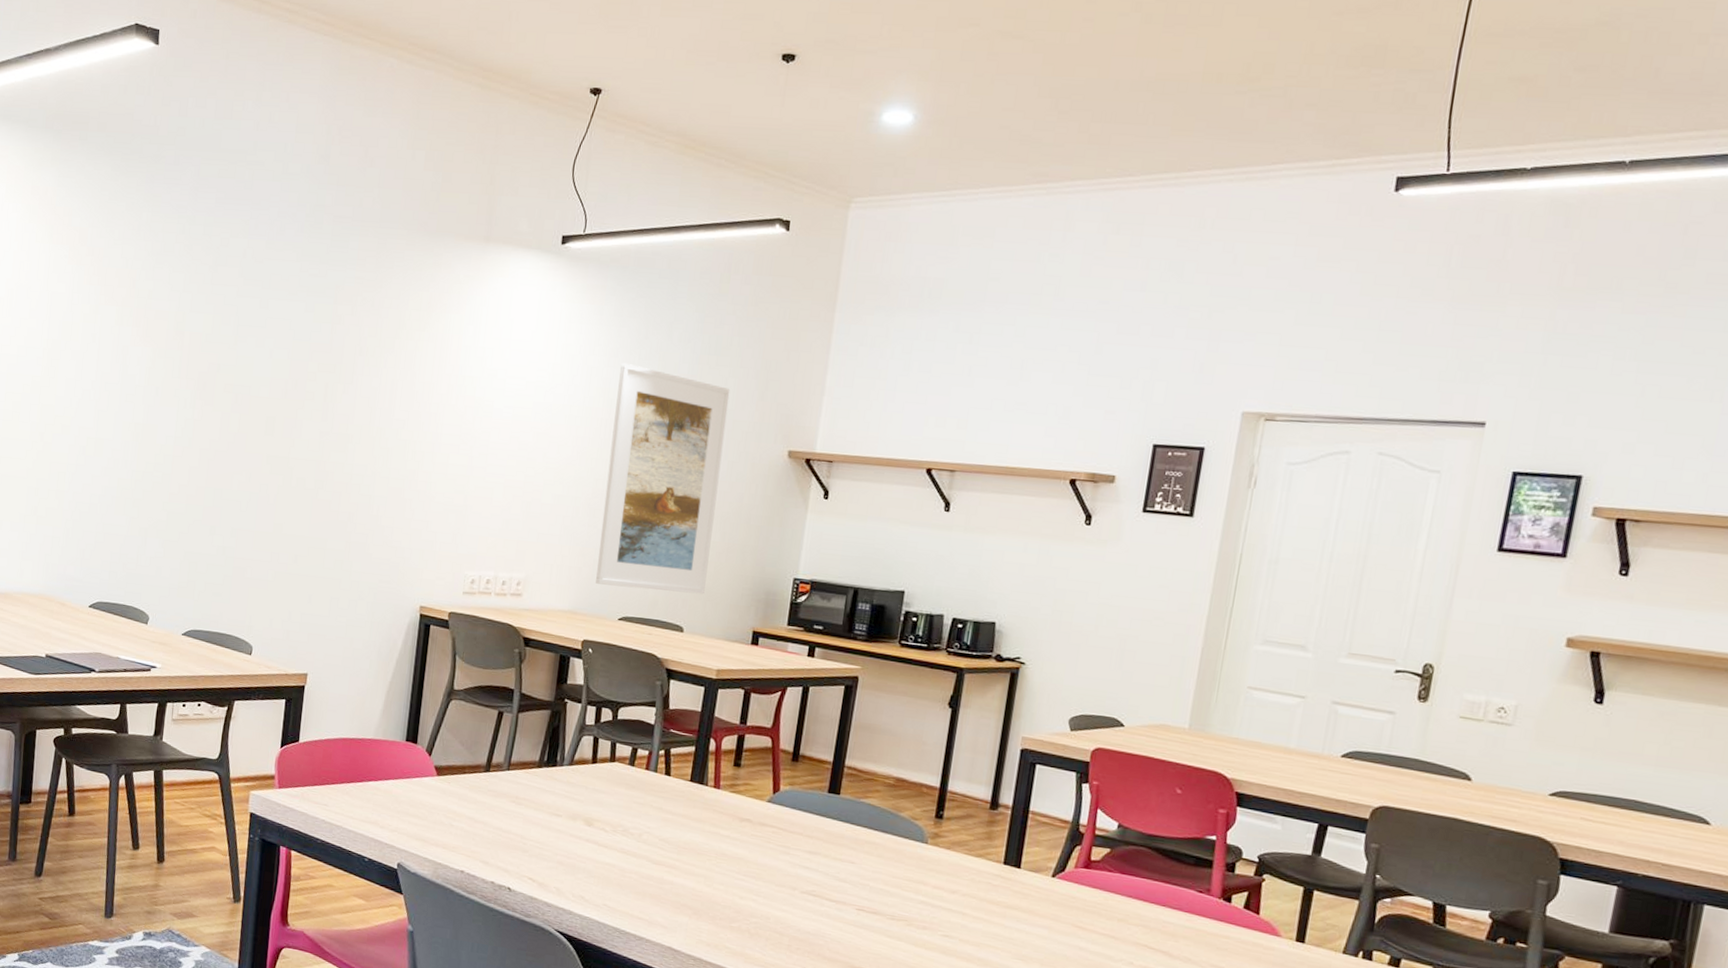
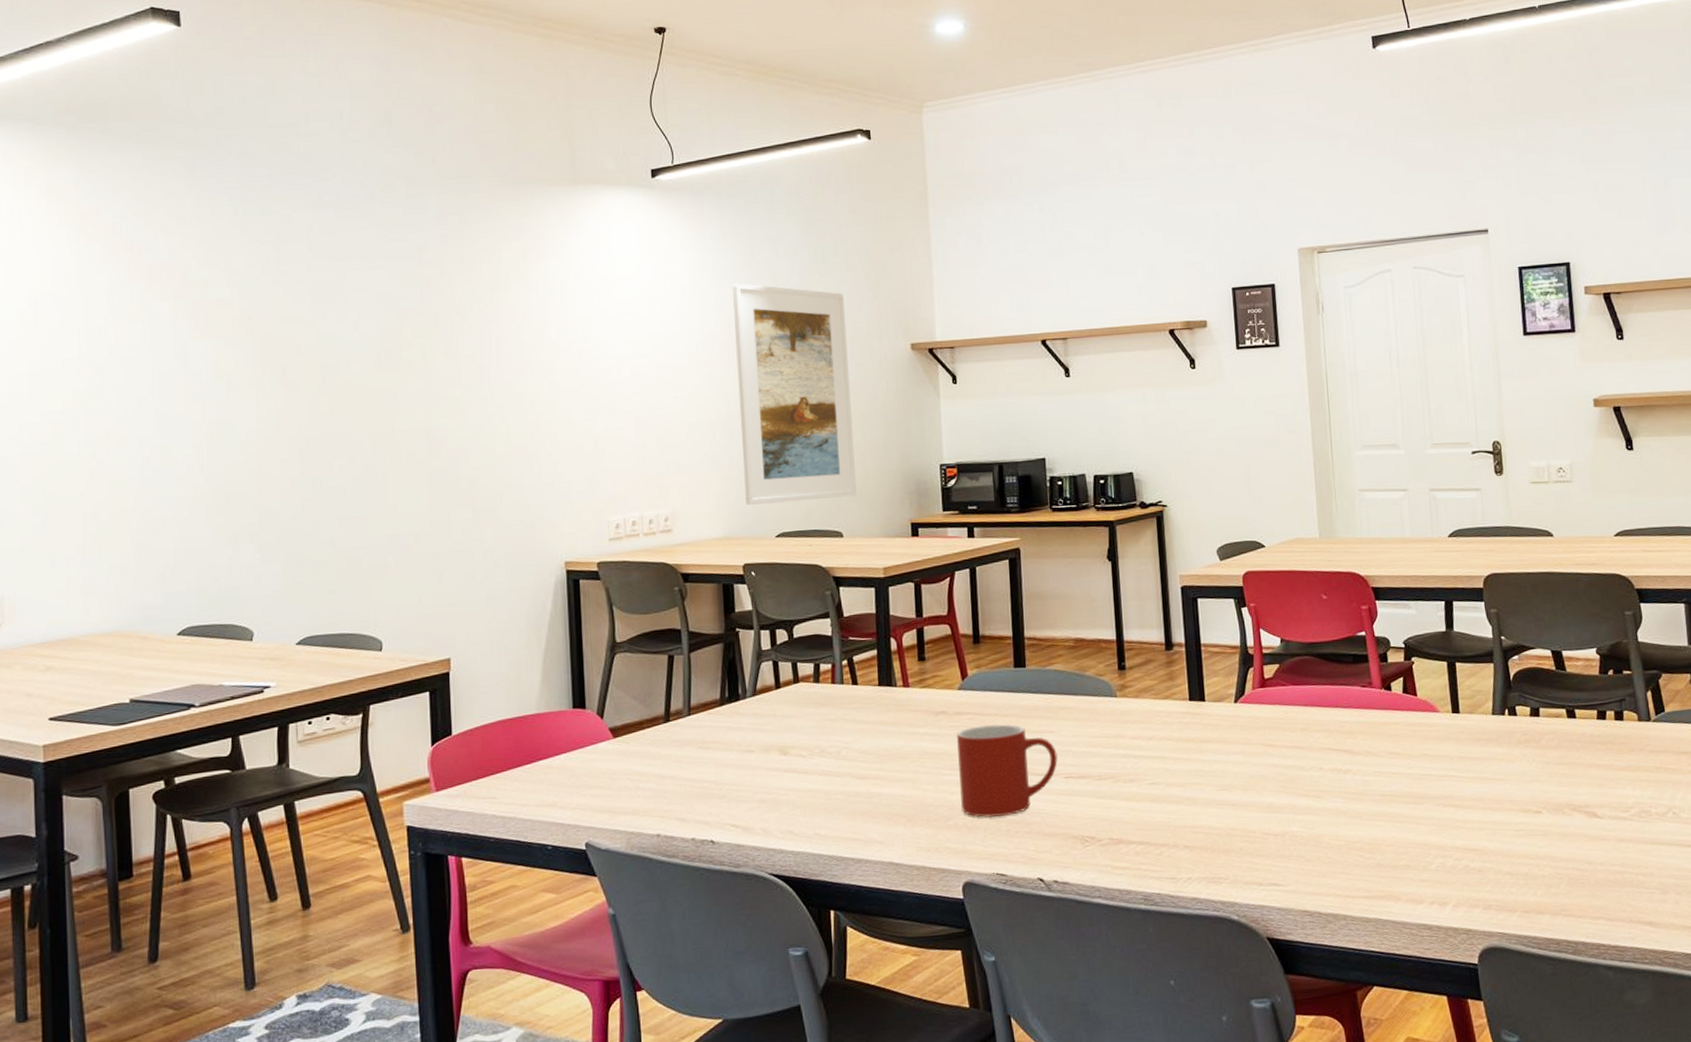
mug: none [748,840,854,932] -> present [957,724,1058,818]

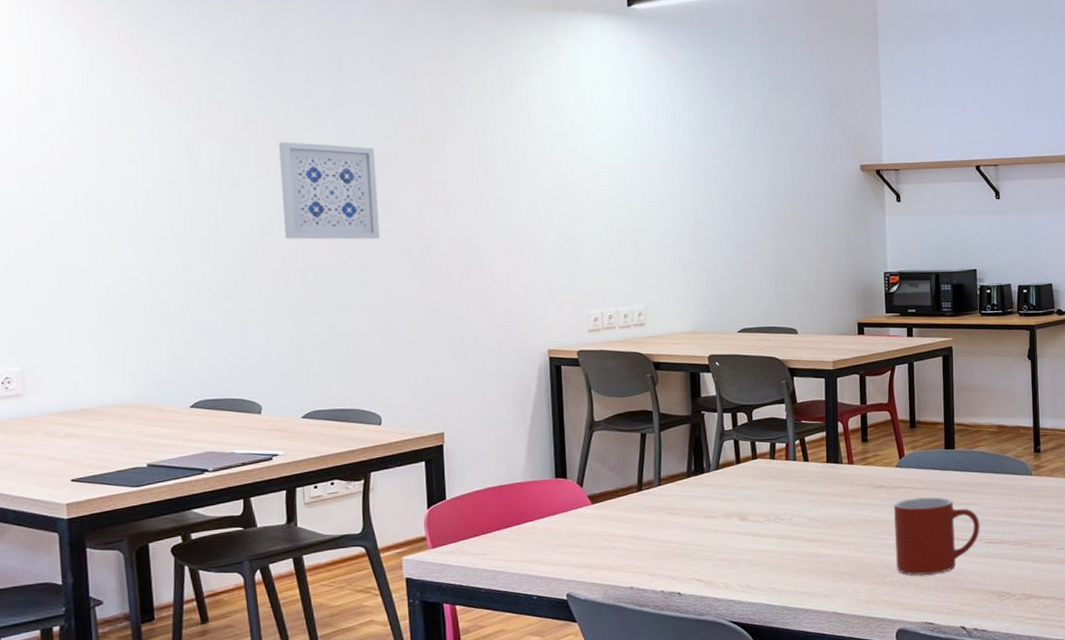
wall art: none [277,339,383,446] -> present [279,142,380,240]
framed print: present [732,283,857,505] -> none [701,105,810,303]

